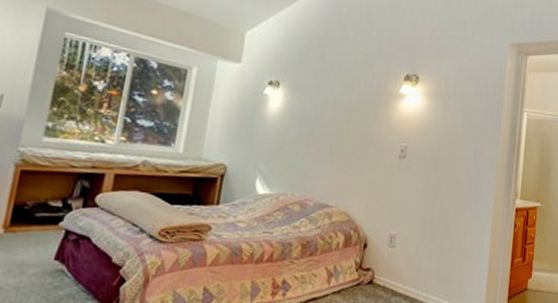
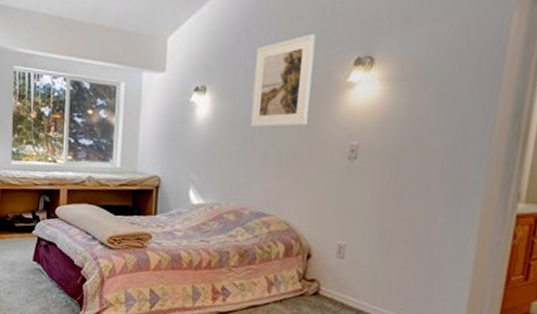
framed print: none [319,50,376,126] -> present [251,34,316,128]

